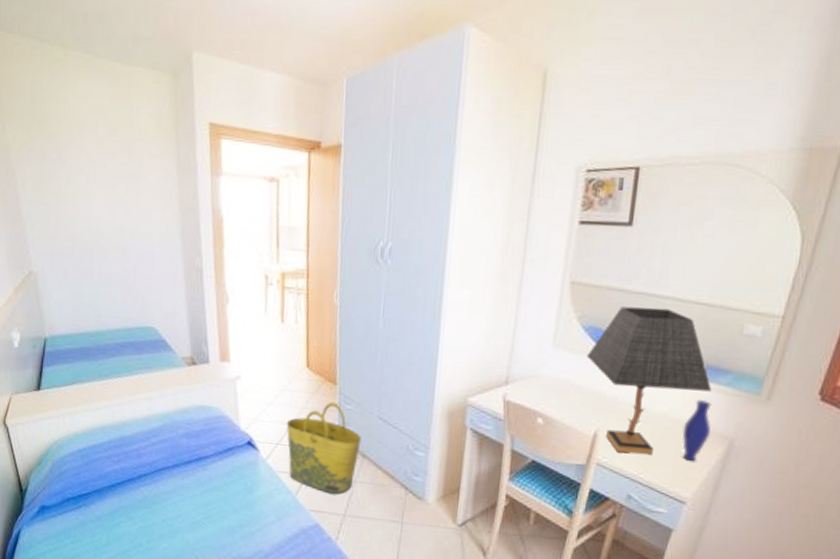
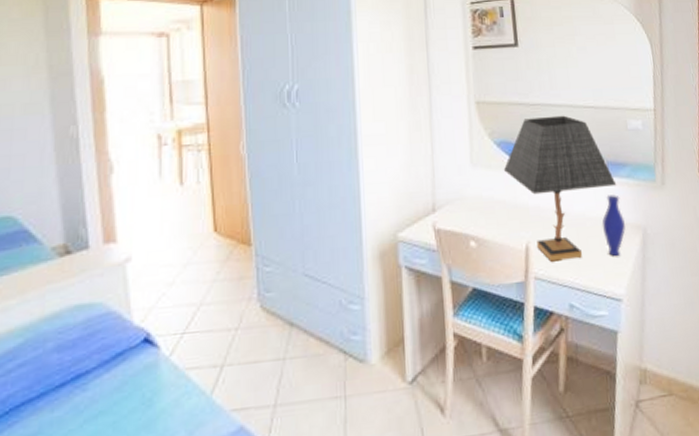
tote bag: present [286,401,361,494] -> none [193,266,286,382]

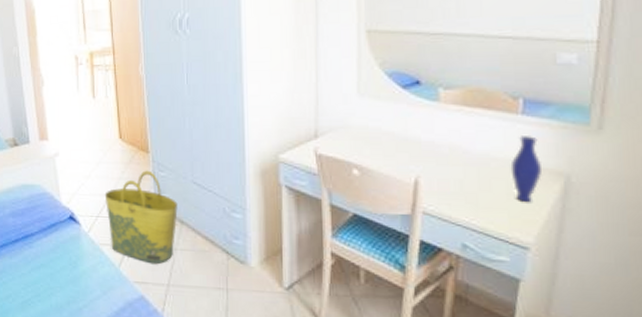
tote bag: none [193,266,286,382] -> present [104,170,178,264]
table lamp: present [503,115,617,262] -> none [394,46,535,200]

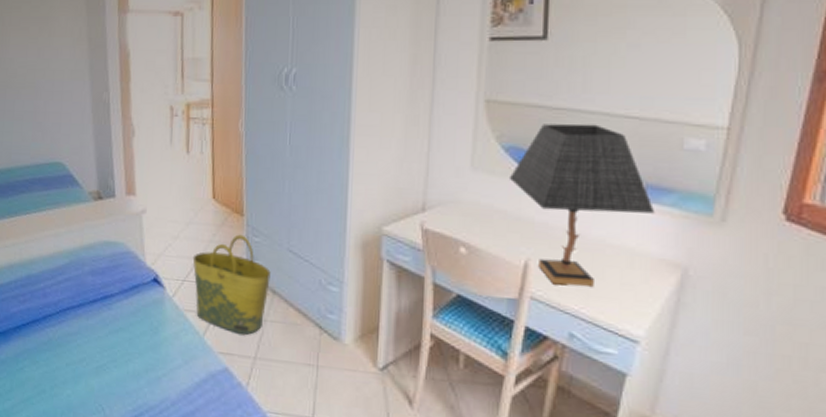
table lamp: none [394,46,535,200] -> present [508,123,655,288]
vase: present [510,136,543,202] -> none [626,223,660,293]

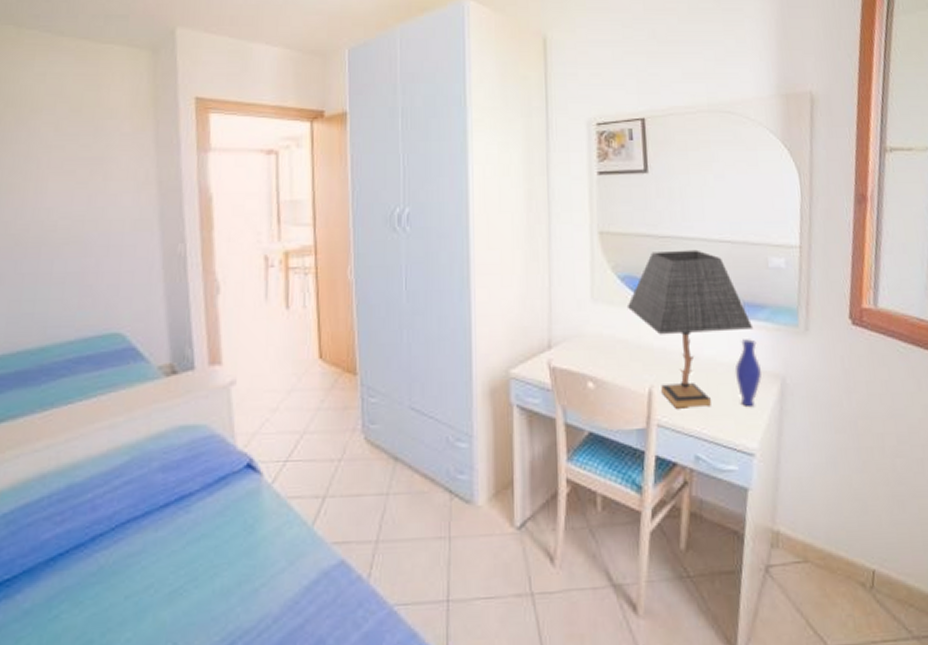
tote bag: present [192,234,271,335] -> none [296,396,391,515]
vase: none [626,223,660,293] -> present [734,339,763,406]

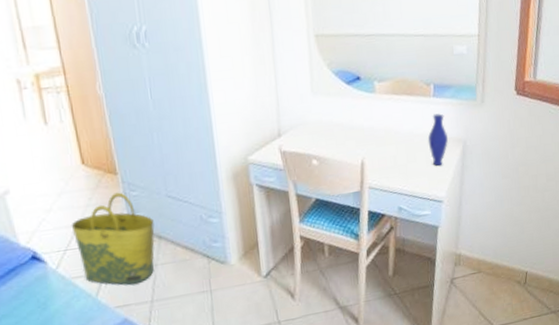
tote bag: none [296,396,391,515] -> present [71,192,155,285]
table lamp: present [626,249,754,409] -> none [341,44,442,174]

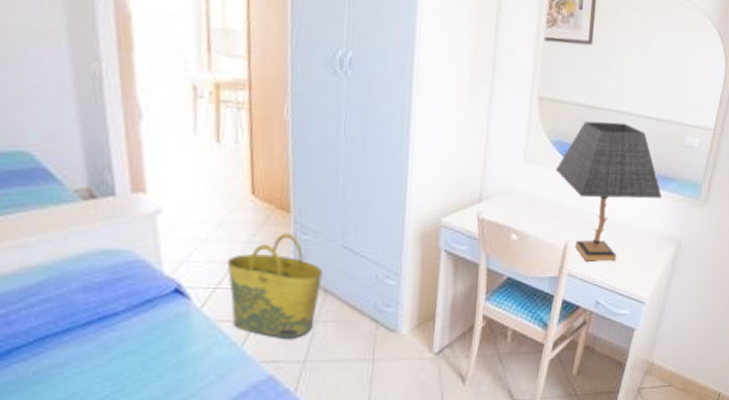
table lamp: none [341,44,442,174] -> present [555,121,662,262]
vase: present [427,113,449,166] -> none [640,206,663,263]

